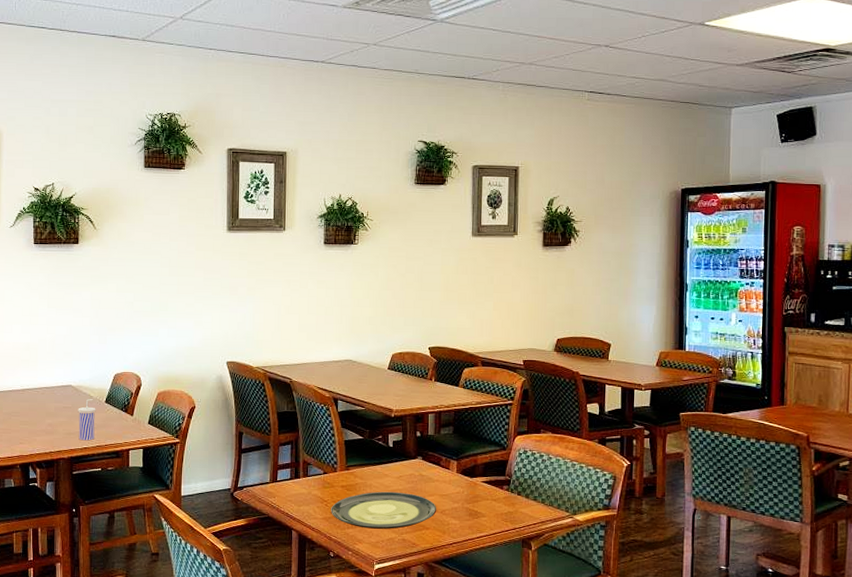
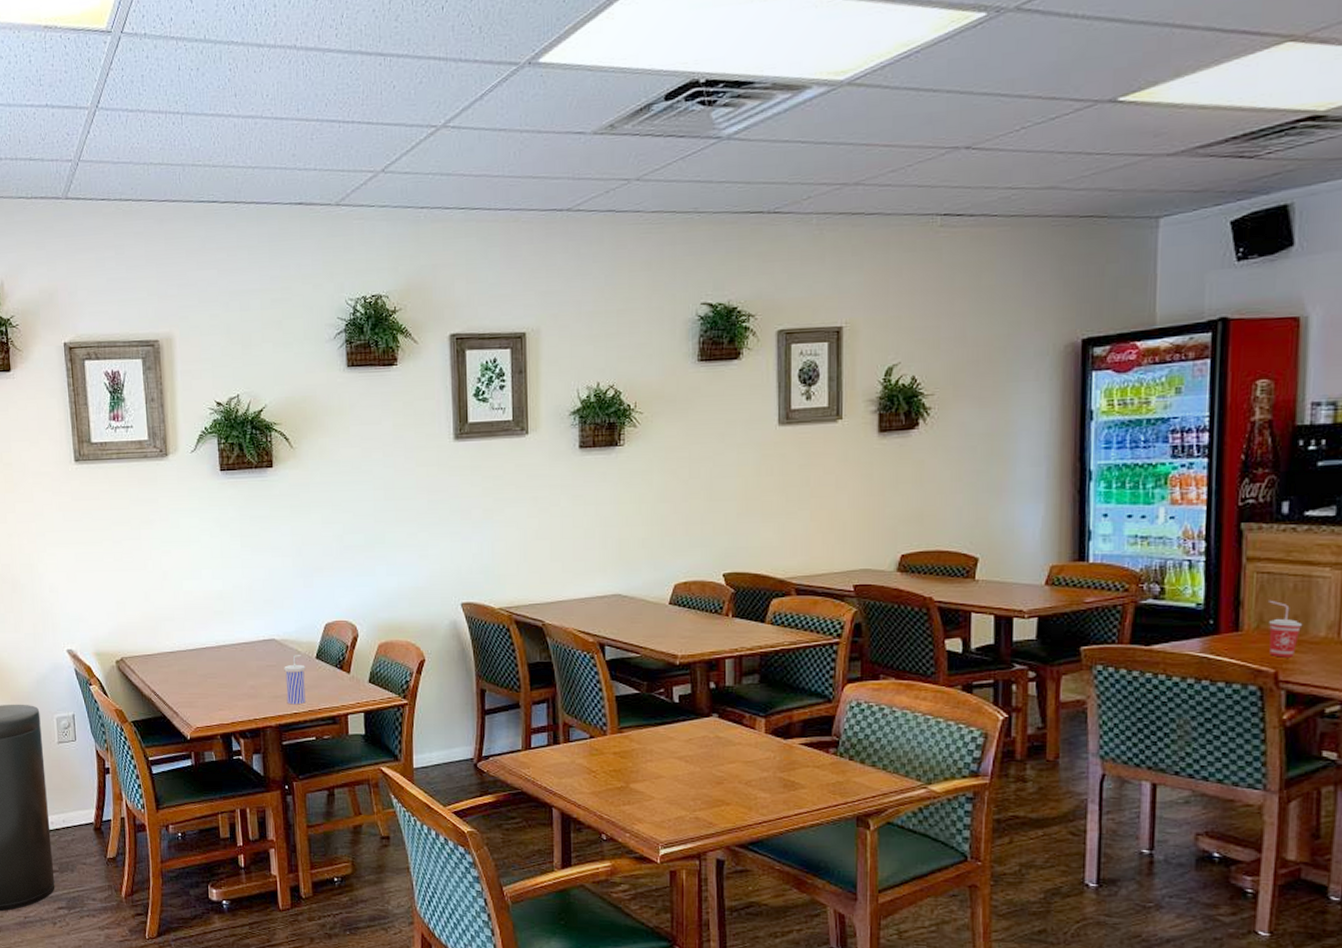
plate: present [331,491,437,529] -> none [601,758,740,806]
beverage cup: none [803,383,825,426] -> present [1269,600,1303,658]

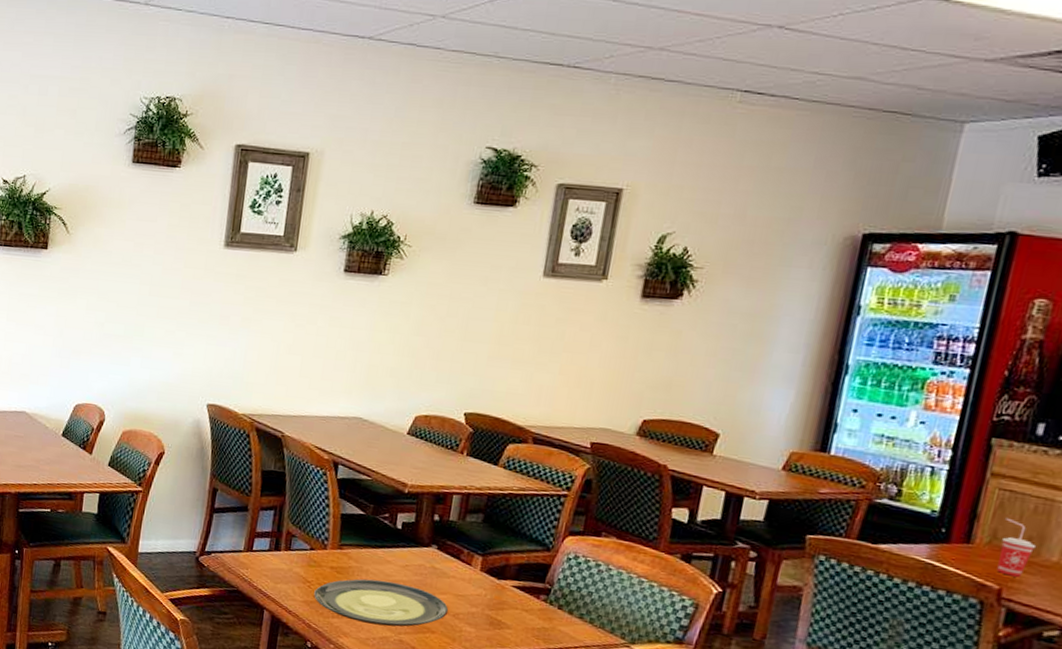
beverage cup: present [284,655,306,705] -> none [28,429,51,477]
plate: none [601,758,740,806] -> present [314,579,449,627]

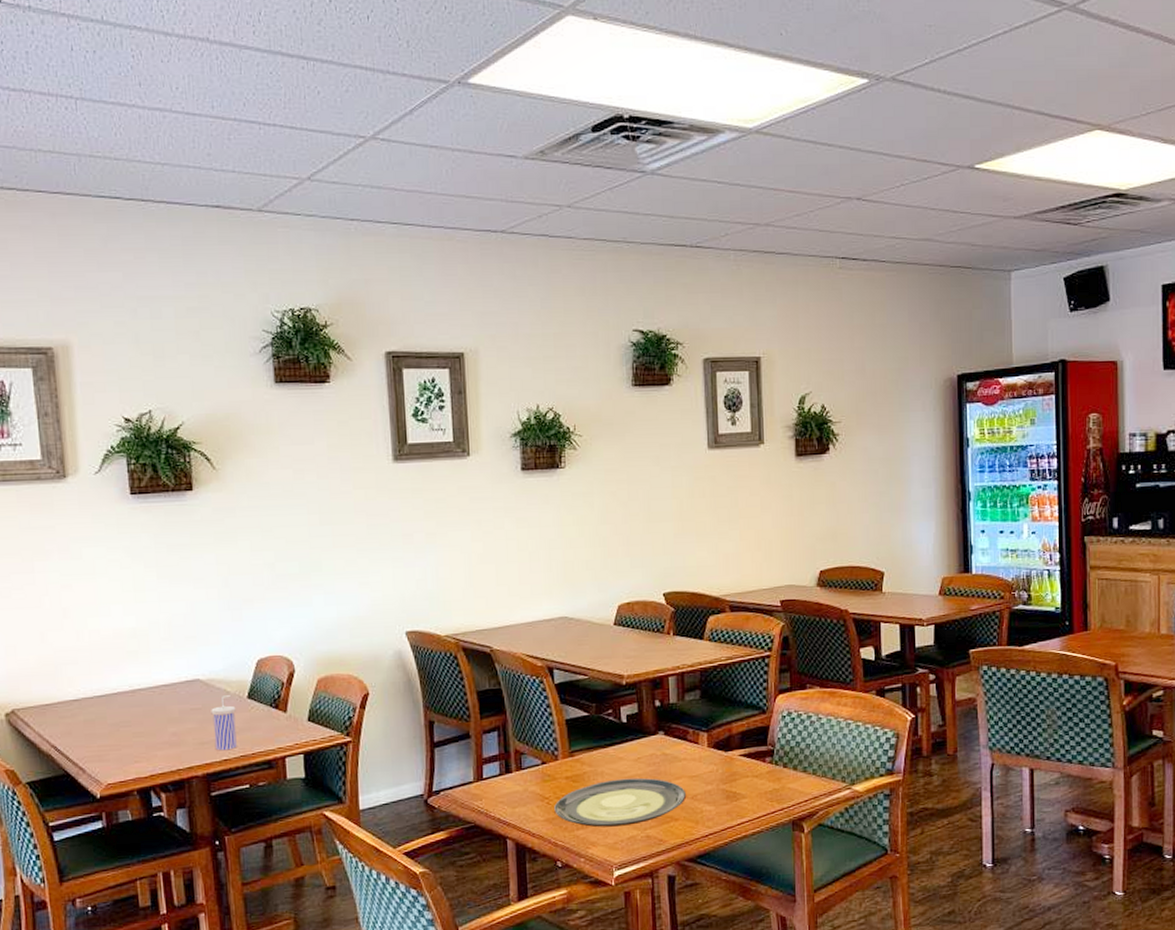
beverage cup: none [28,429,51,477] -> present [211,695,237,751]
beverage cup: present [996,517,1037,577] -> none [1108,602,1133,652]

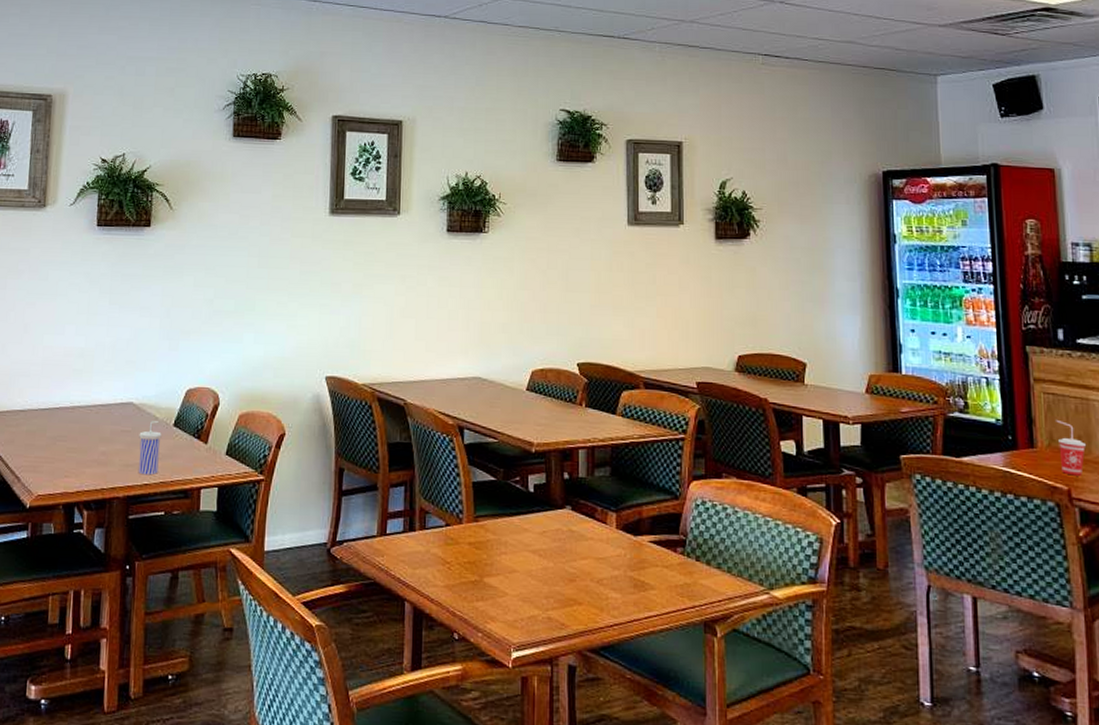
plate: present [554,777,687,828] -> none [455,551,592,604]
beverage cup: none [1108,602,1133,652] -> present [1056,419,1087,476]

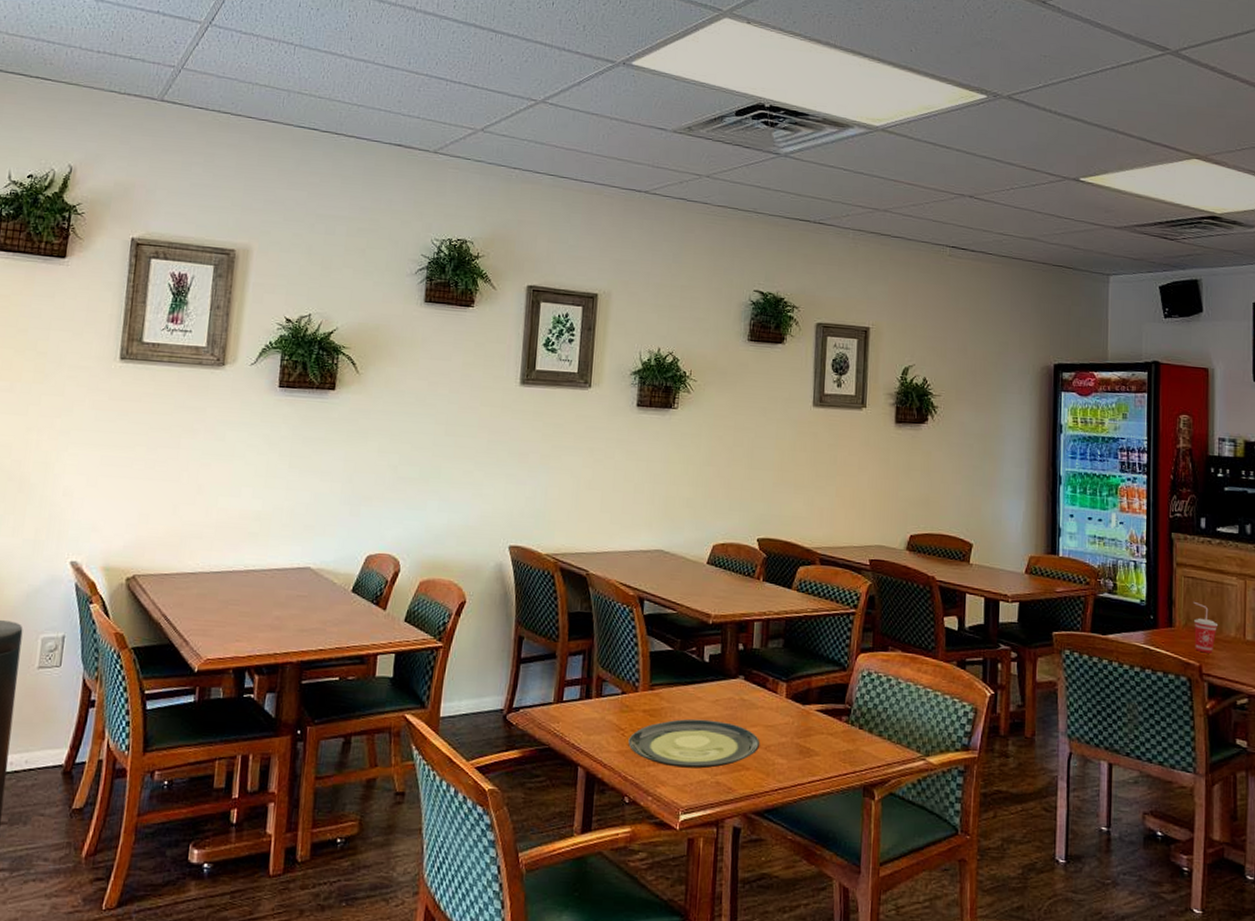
beverage cup: present [138,421,162,476] -> none [313,586,339,641]
plate: none [455,551,592,604] -> present [628,718,761,769]

